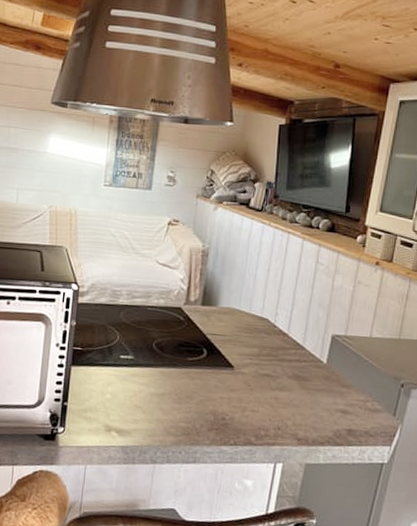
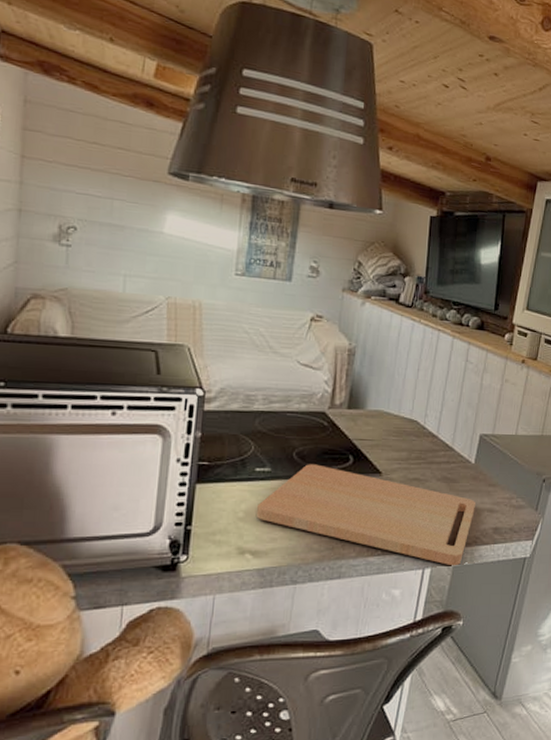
cutting board: none [120,354,328,464] -> present [255,464,475,566]

